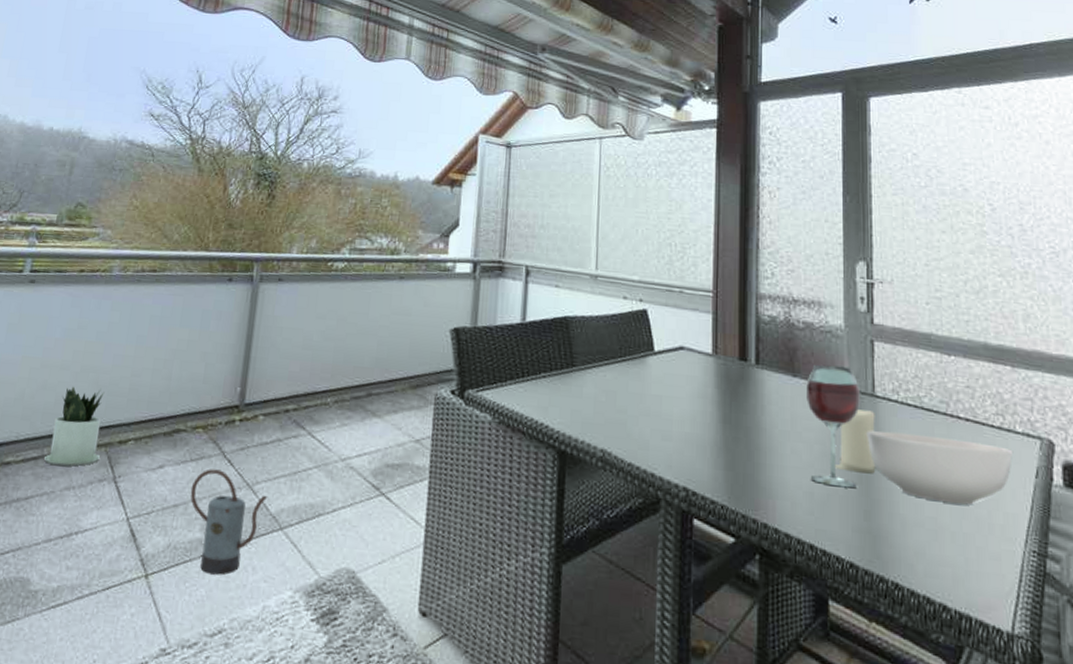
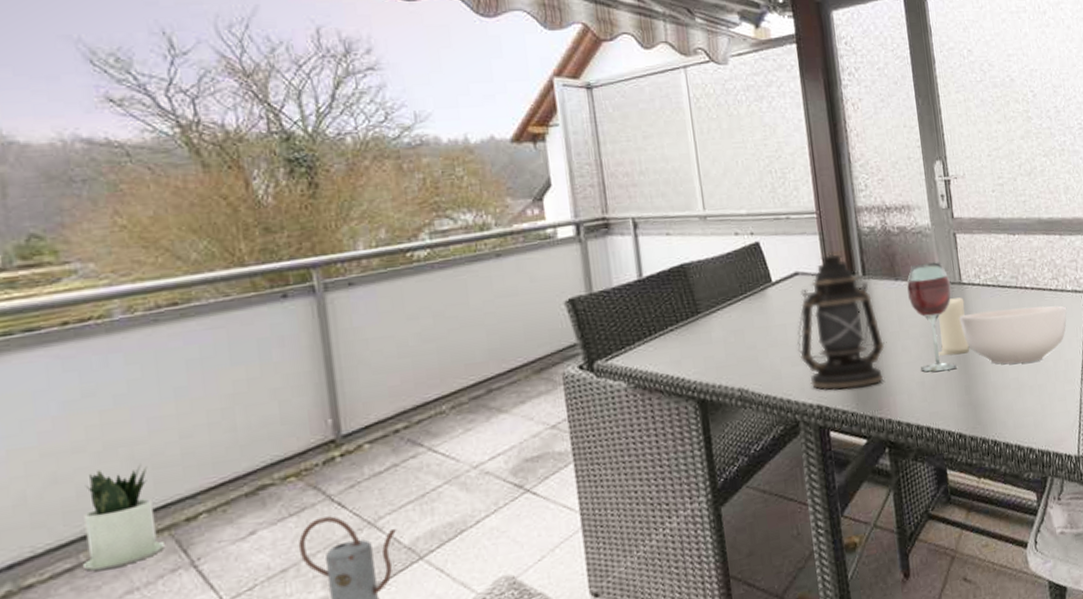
lantern: none [670,332,771,482] -> present [797,250,885,391]

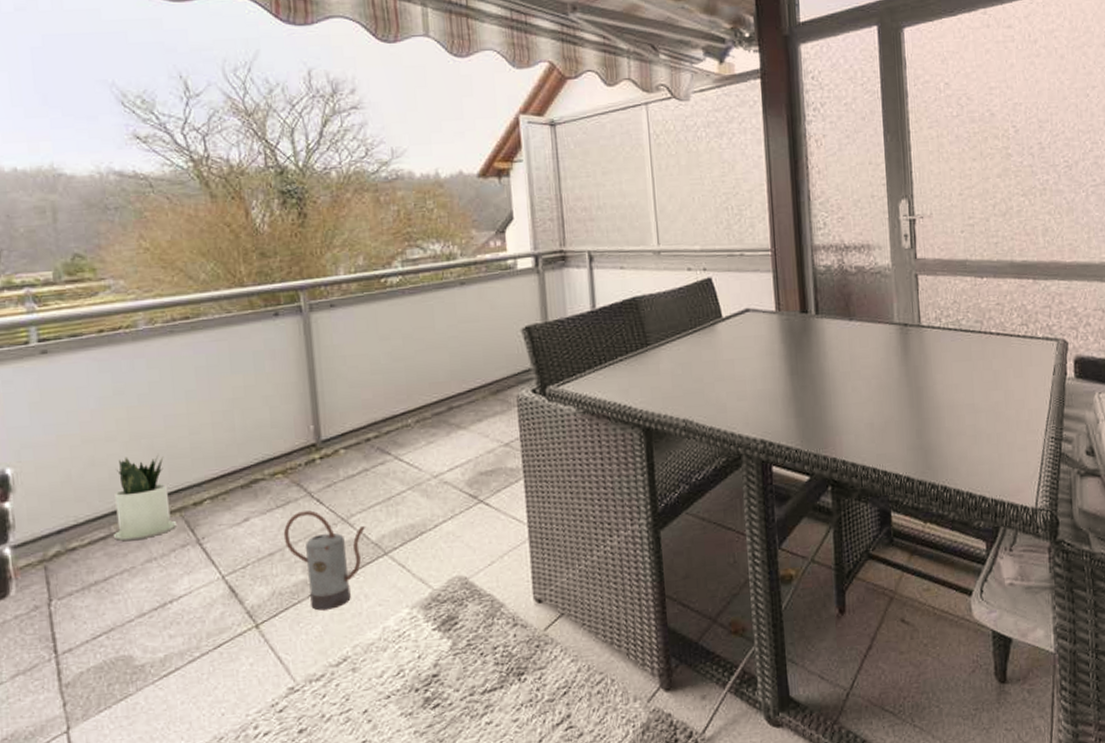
lantern: present [797,250,885,391] -> none [743,288,834,427]
wineglass: present [907,261,957,372] -> none [862,303,909,414]
candle: present [937,297,969,356] -> none [889,340,924,399]
bowl: present [959,305,1067,365] -> none [915,352,1036,411]

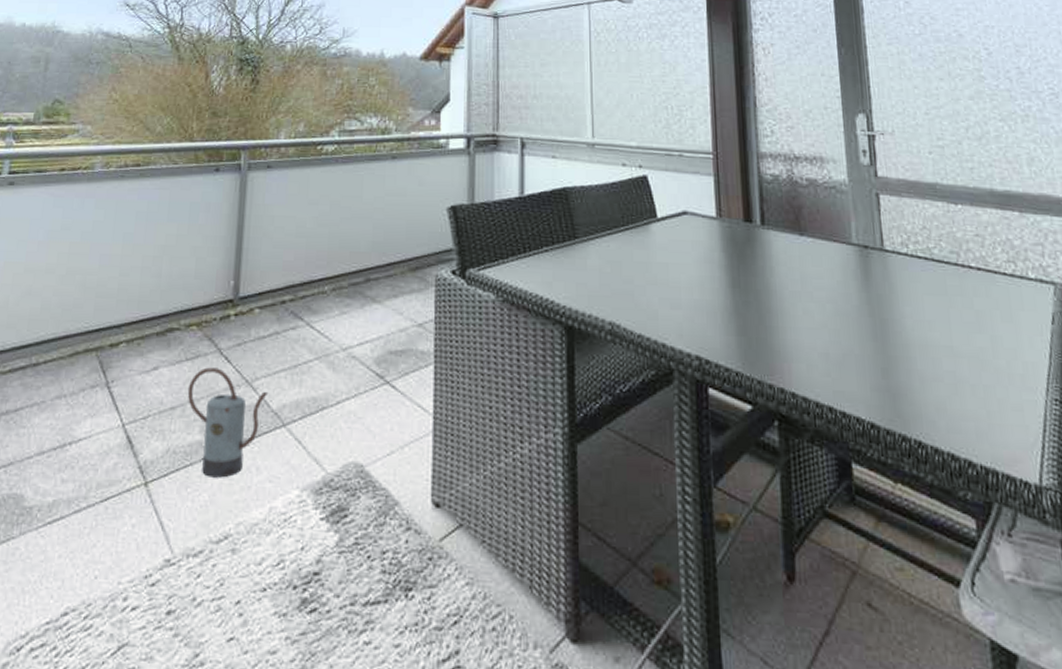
planter: present [113,454,178,541] -> none [32,290,93,375]

